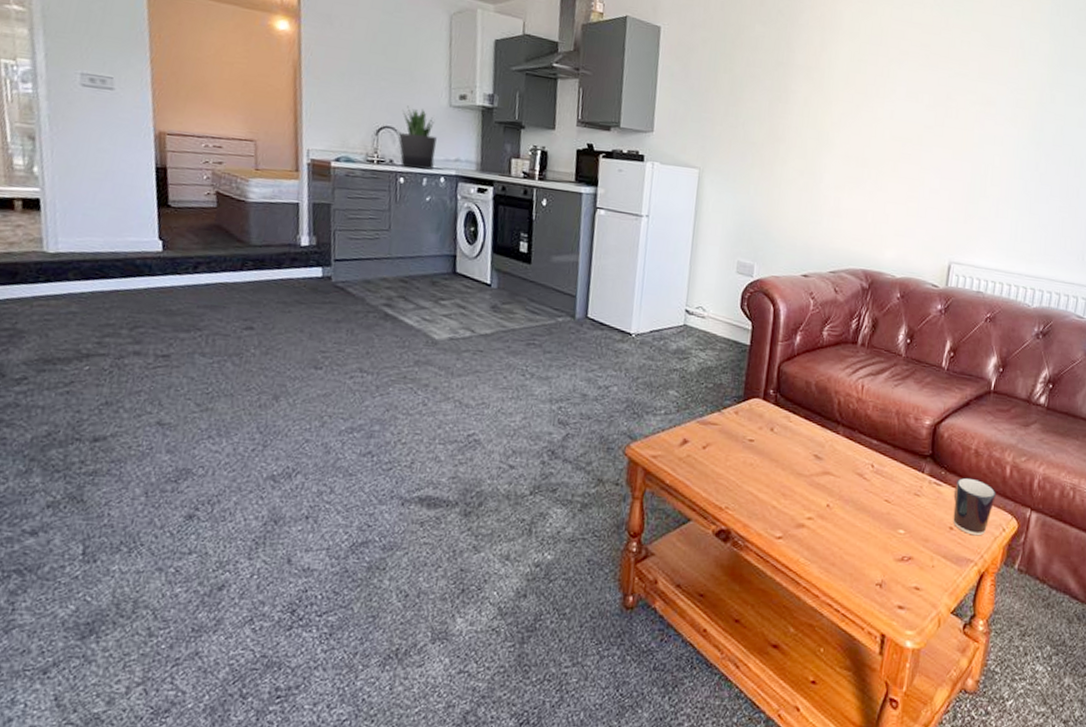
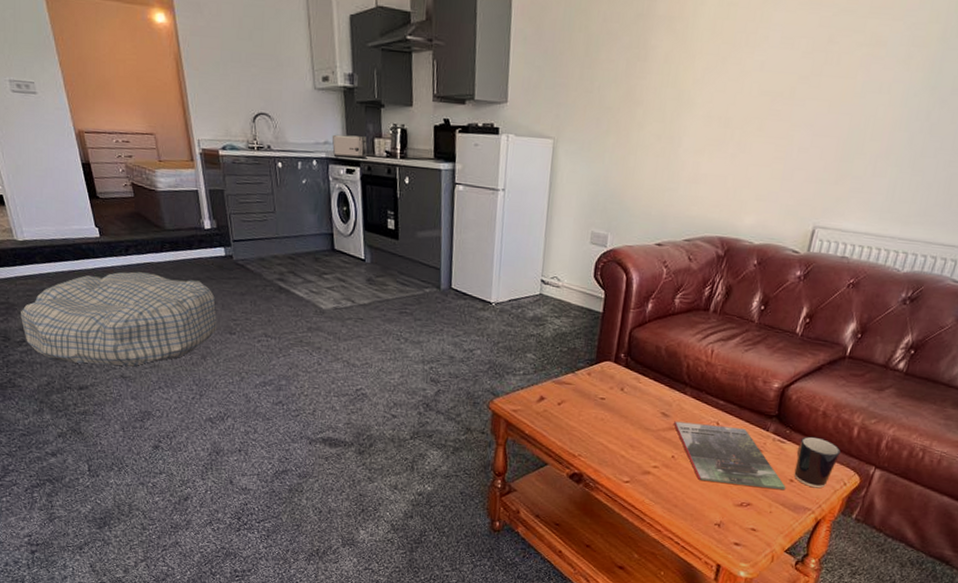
dog bed: none [27,293,303,411] -> present [21,271,218,367]
planter: present [398,105,437,170] -> none [272,91,306,154]
toaster: none [464,152,504,179] -> present [331,134,368,160]
magazine: none [827,464,946,539] -> present [674,421,786,490]

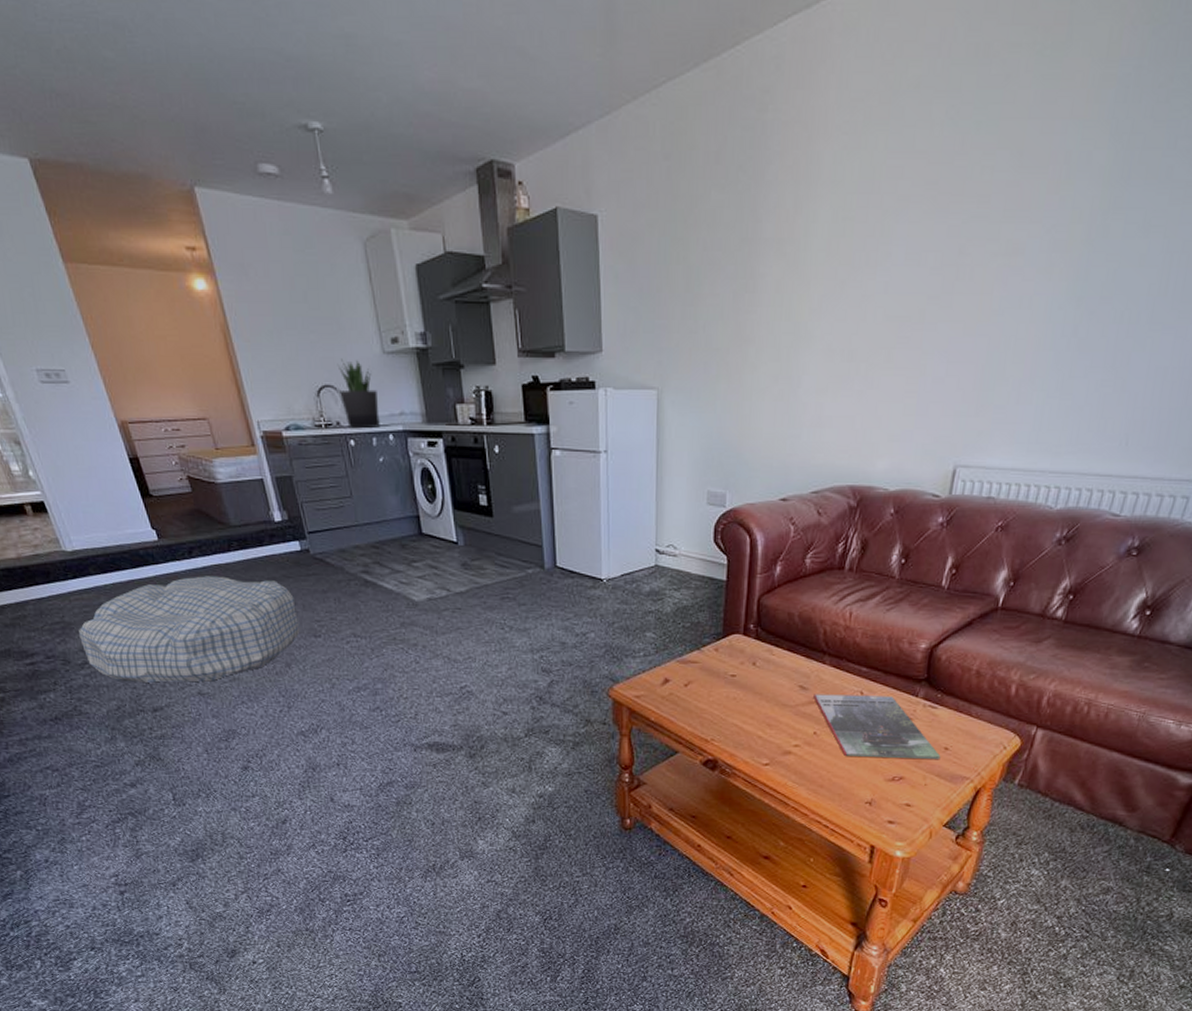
planter: none [272,91,306,154] -> present [337,358,380,429]
toaster: present [331,134,368,160] -> none [407,403,450,430]
mug: present [794,436,841,489] -> none [948,698,998,755]

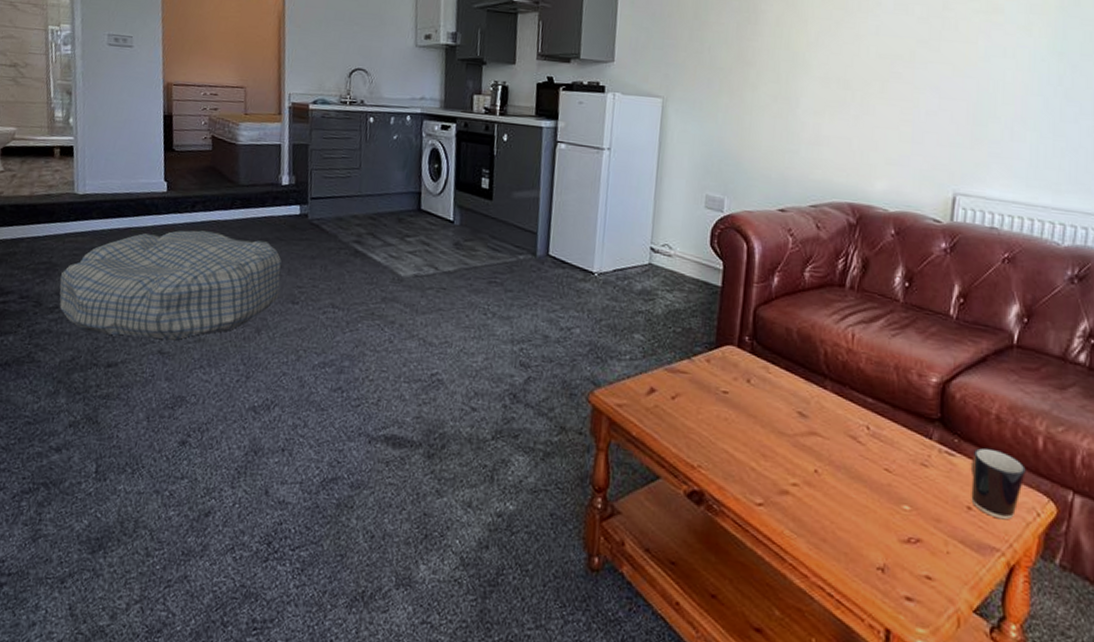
planter: present [337,358,380,429] -> none [368,48,404,109]
magazine: present [813,694,941,759] -> none [814,423,964,521]
mug: none [948,698,998,755] -> present [971,447,1026,521]

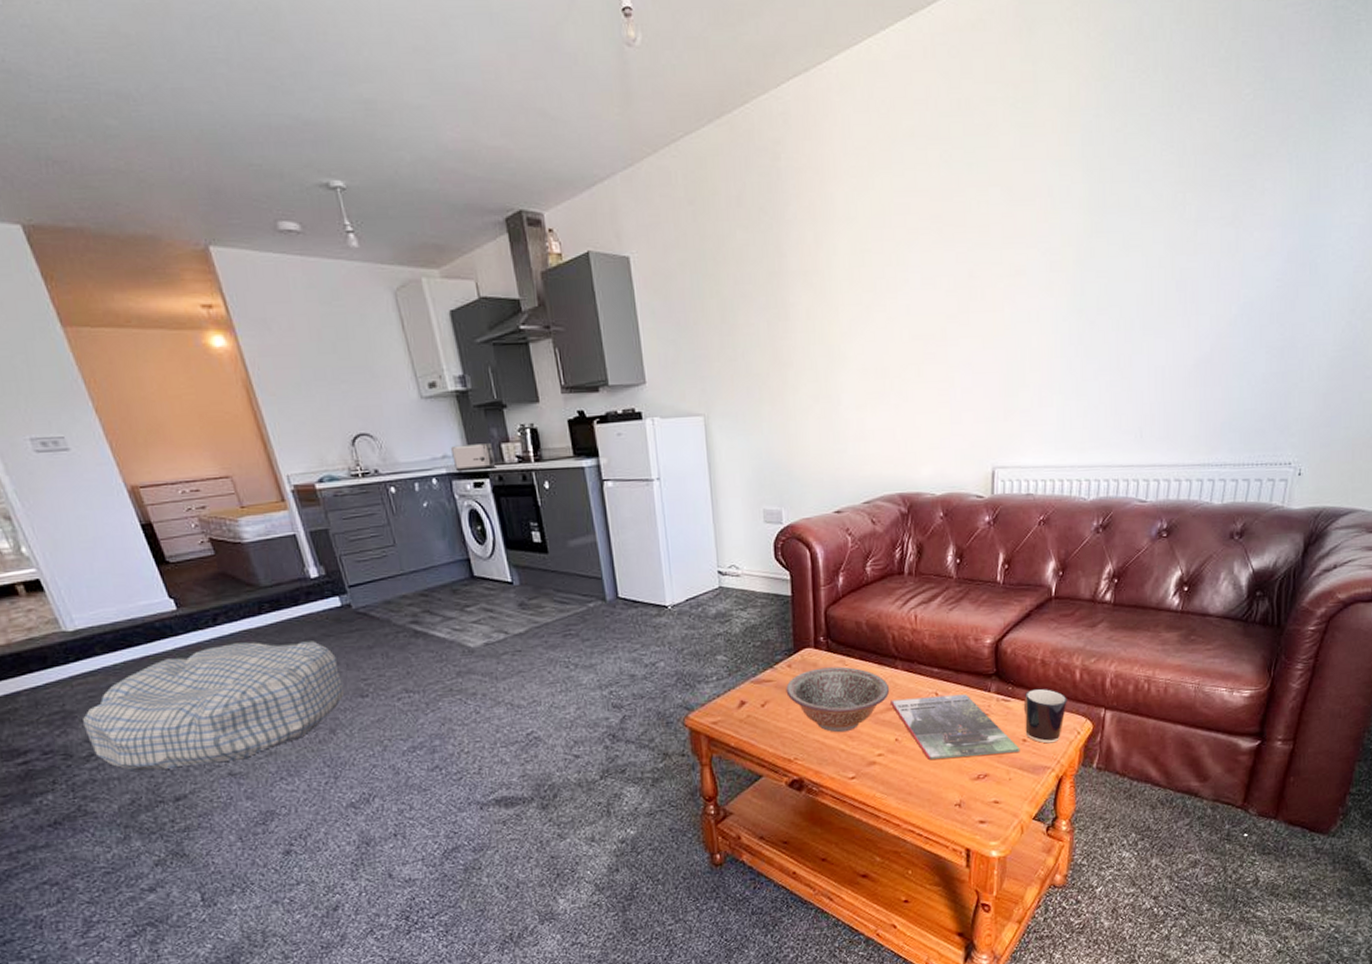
toaster: none [428,90,466,116] -> present [450,443,496,472]
decorative bowl: none [700,369,815,448] -> present [786,666,890,732]
magazine: none [814,423,964,521] -> present [890,694,1020,760]

